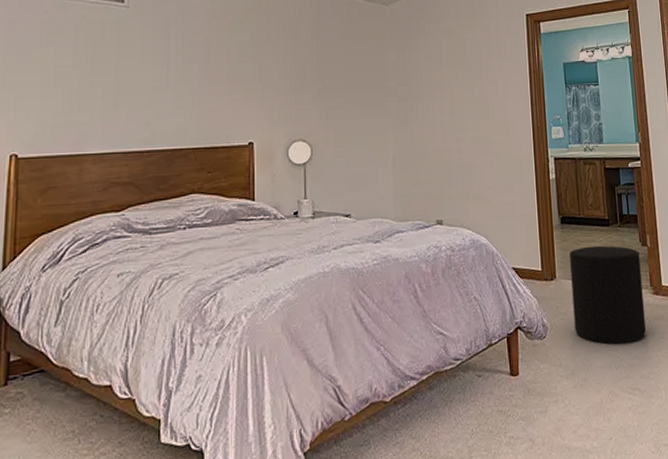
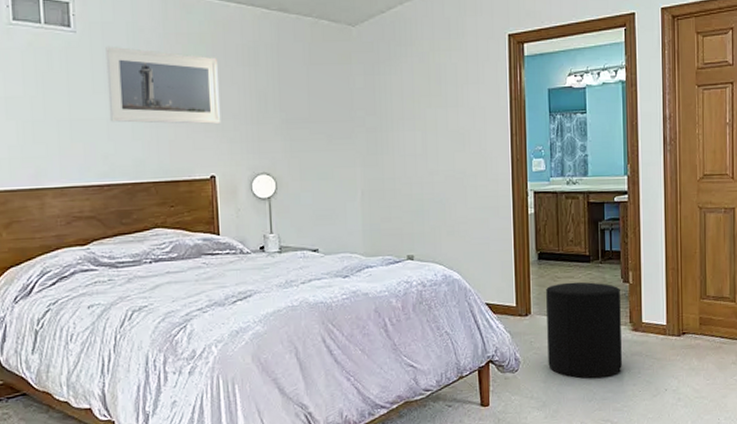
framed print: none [154,20,262,94] -> present [105,46,221,125]

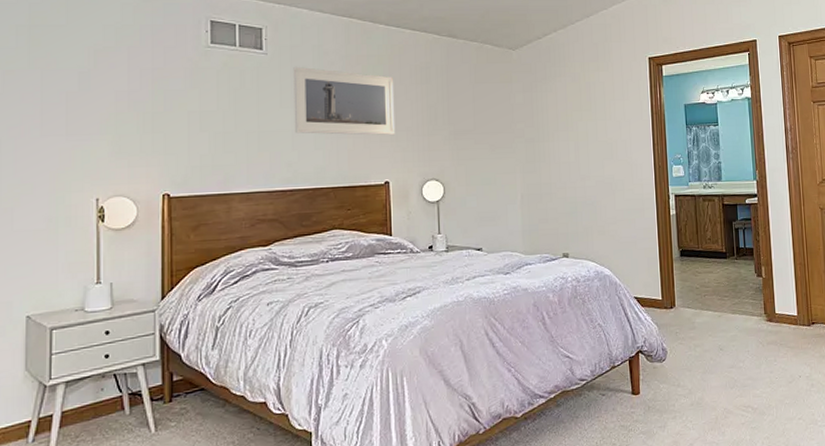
stool: present [546,281,622,378] -> none [688,276,759,366]

